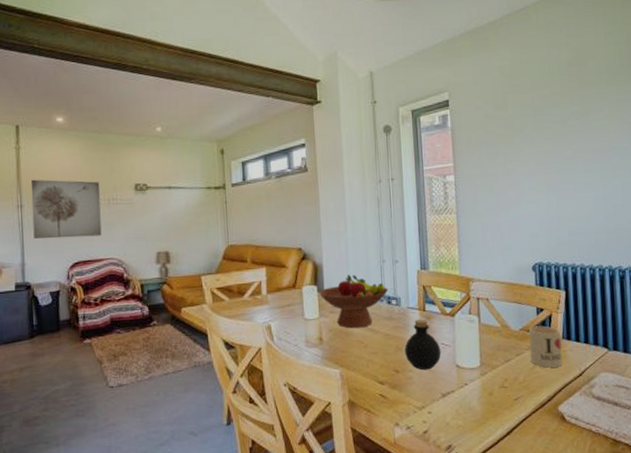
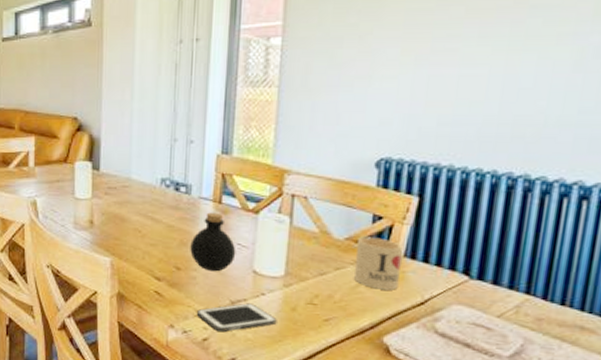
fruit bowl: present [318,274,389,329] -> none [92,152,178,215]
cell phone: none [415,394,480,424] -> present [196,303,277,333]

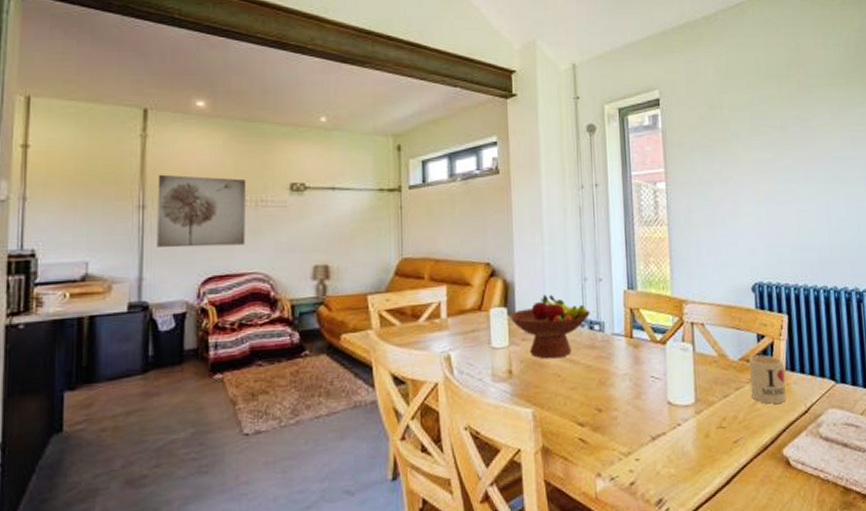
fruit bowl: none [92,152,178,215] -> present [508,294,591,359]
bottle: present [190,212,236,272] -> none [609,347,651,409]
cell phone: present [196,303,277,333] -> none [621,436,695,473]

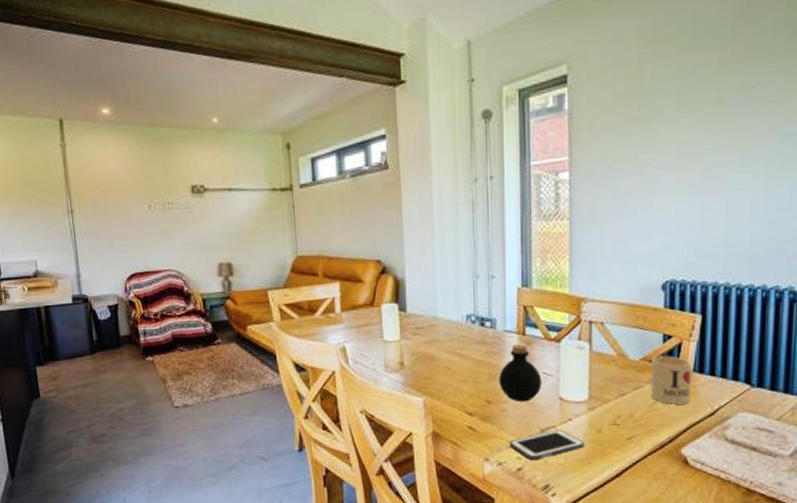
wall art: present [157,174,247,248] -> none [79,181,158,248]
fruit bowl: present [508,294,591,359] -> none [399,291,483,353]
bottle: none [609,347,651,409] -> present [499,344,542,402]
cell phone: none [621,436,695,473] -> present [509,429,585,461]

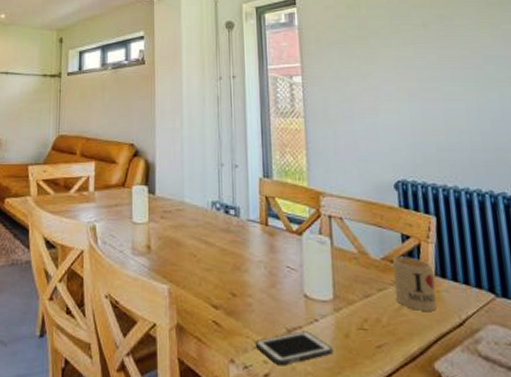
bottle: present [499,344,542,402] -> none [243,235,287,297]

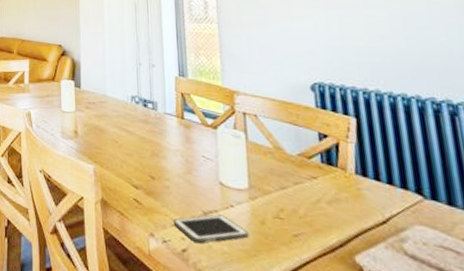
mug: present [393,256,437,311] -> none [310,153,357,207]

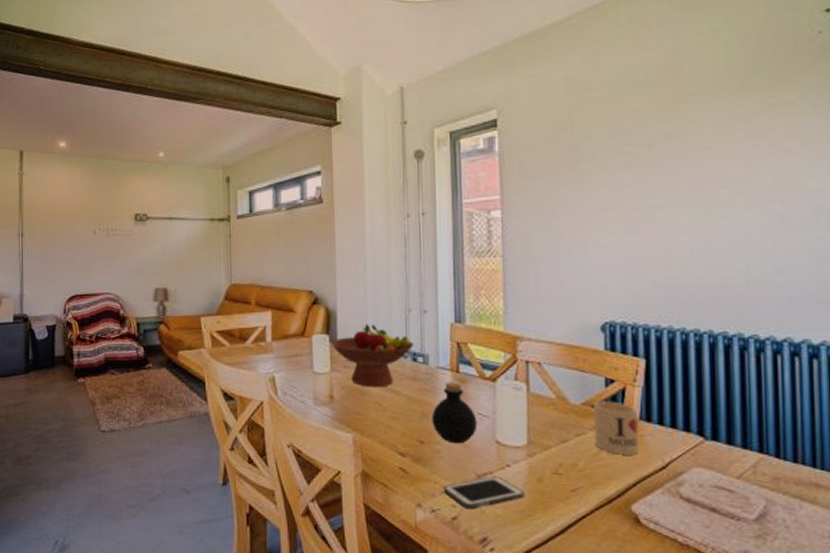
fruit bowl: none [75,74,145,127] -> present [330,324,415,387]
bottle: none [161,126,202,182] -> present [432,382,478,444]
mug: none [310,153,357,207] -> present [594,401,639,455]

